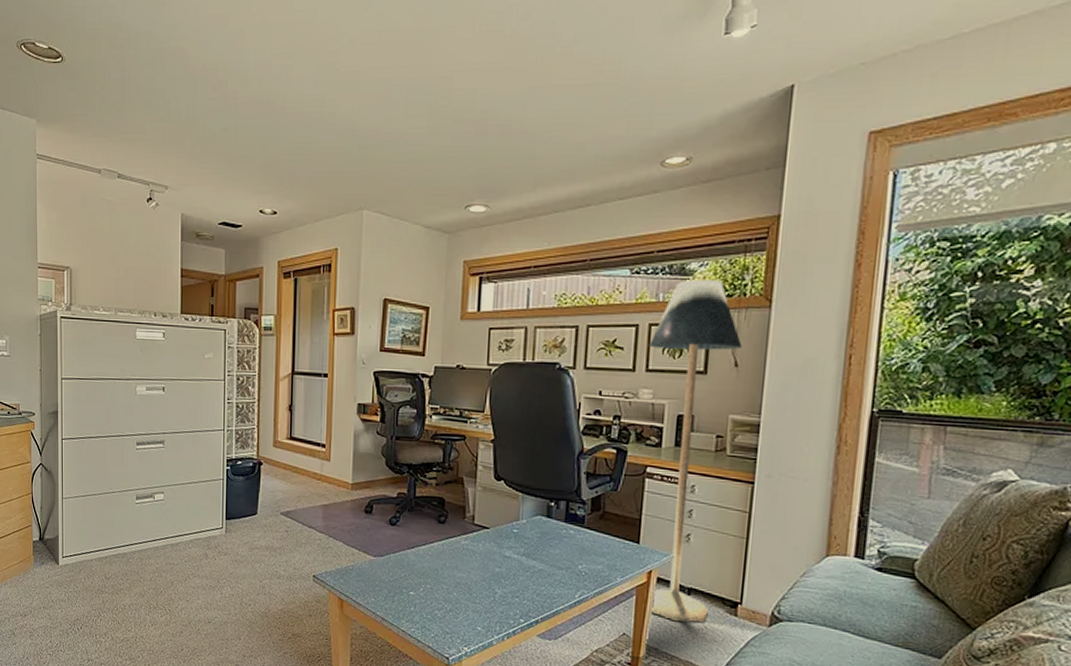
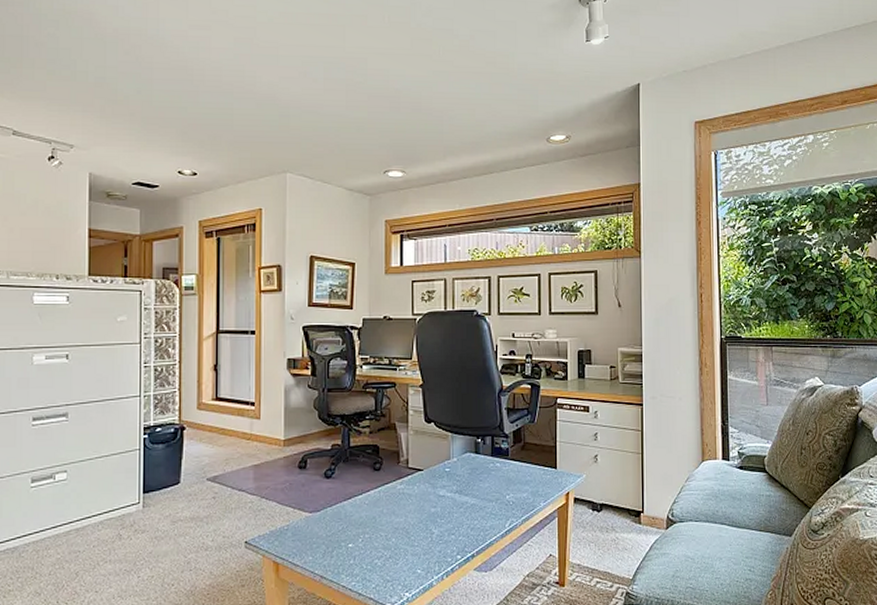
floor lamp: present [648,280,742,622] -> none [550,236,622,537]

